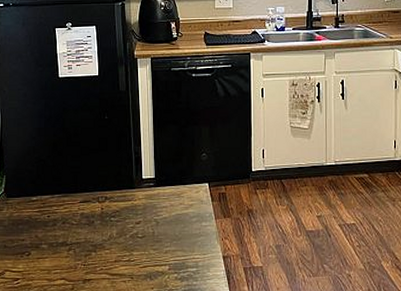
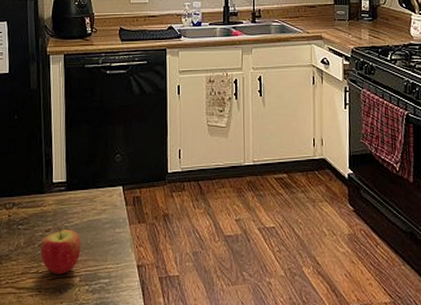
apple: none [131,220,170,263] -> present [40,227,81,275]

